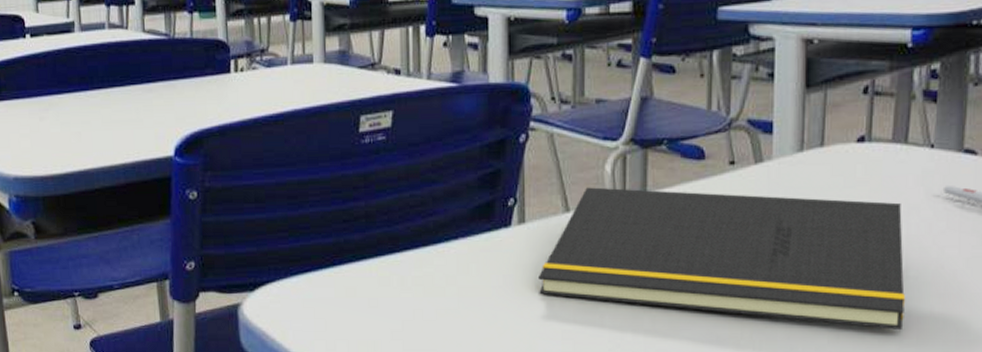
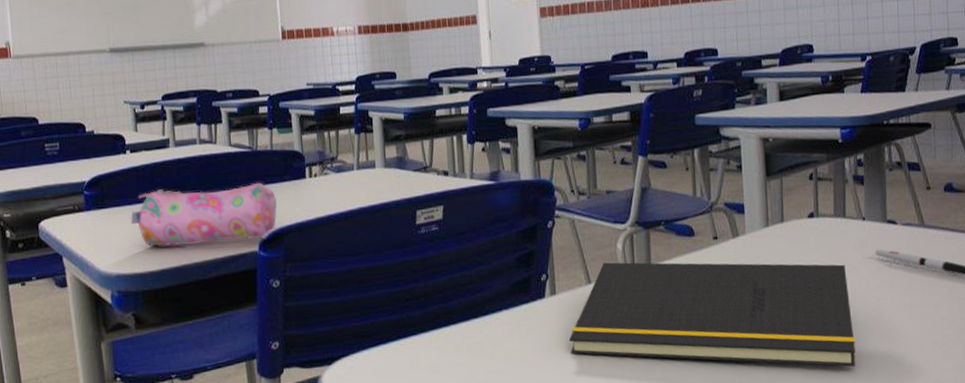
pencil case: none [30,76,197,147] -> present [130,182,278,247]

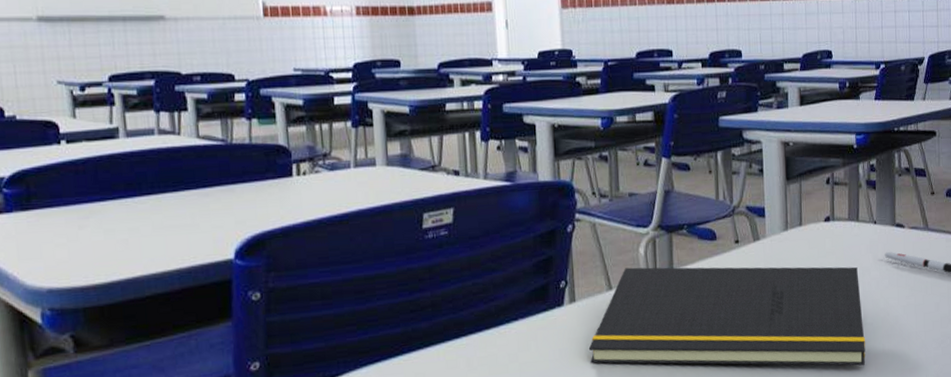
pencil case: present [130,182,278,247] -> none [67,180,258,256]

